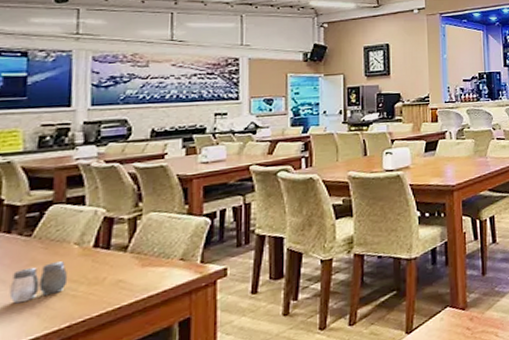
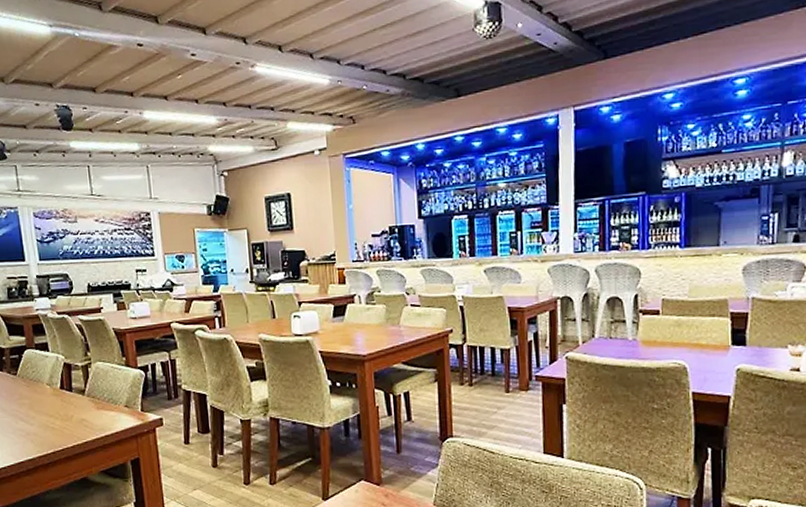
salt and pepper shaker: present [9,261,68,304] -> none [9,398,47,429]

